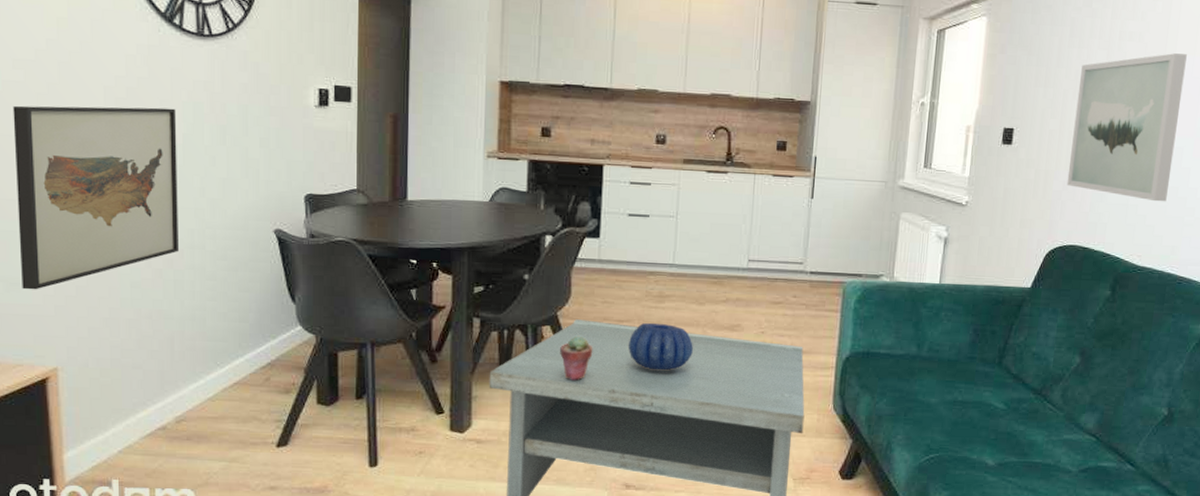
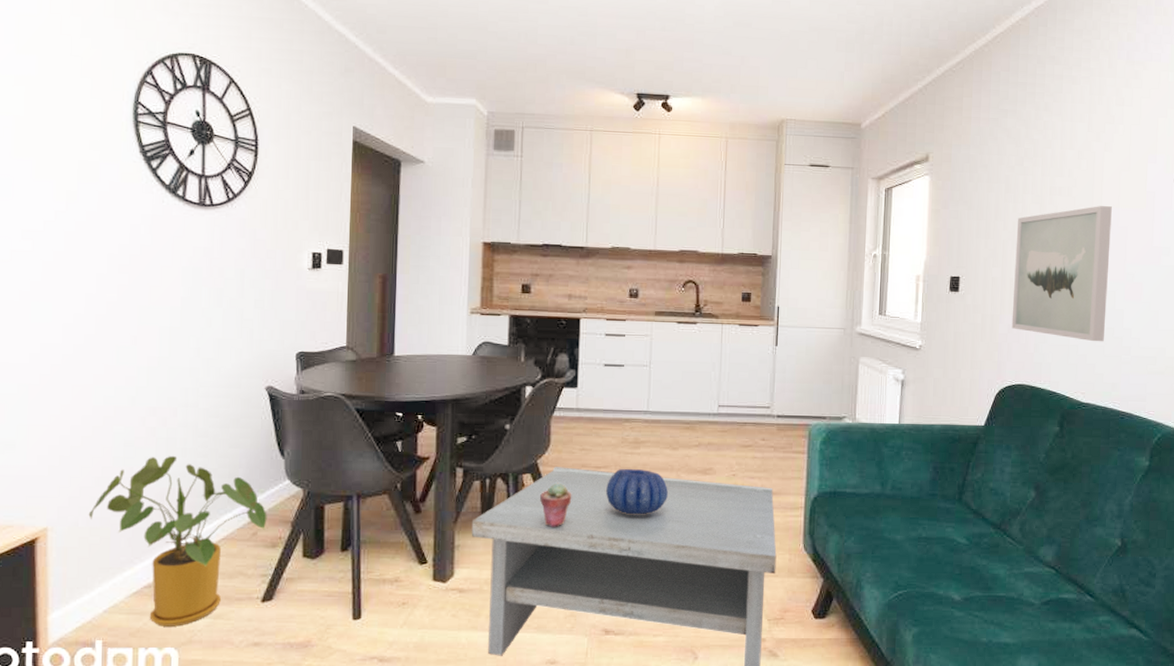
wall art: present [12,105,178,290] -> none [17,273,176,451]
house plant: none [98,299,280,469] -> present [88,456,267,627]

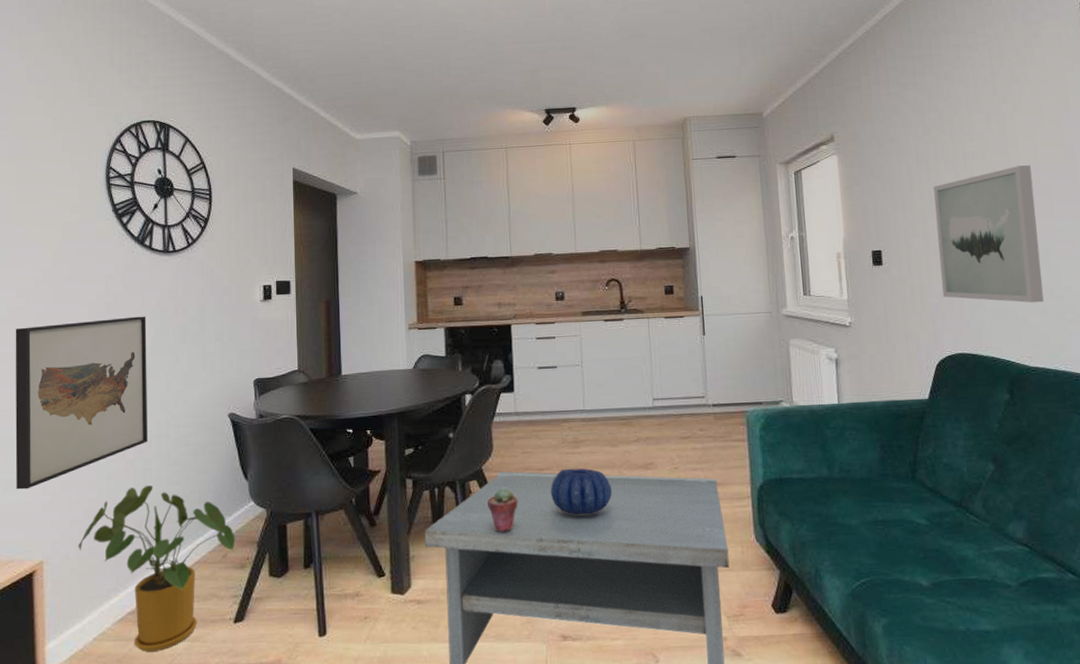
wall art: none [17,273,176,451] -> present [15,316,147,490]

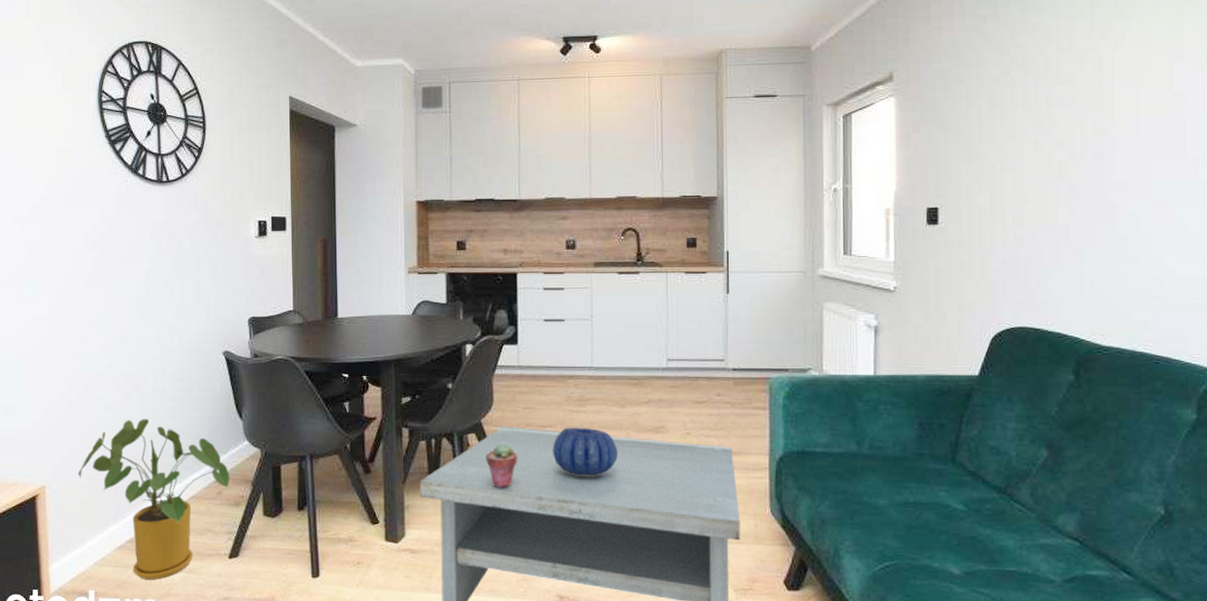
wall art: present [15,316,147,490] -> none [13,248,143,416]
wall art: present [933,165,1044,303] -> none [1006,115,1129,275]

